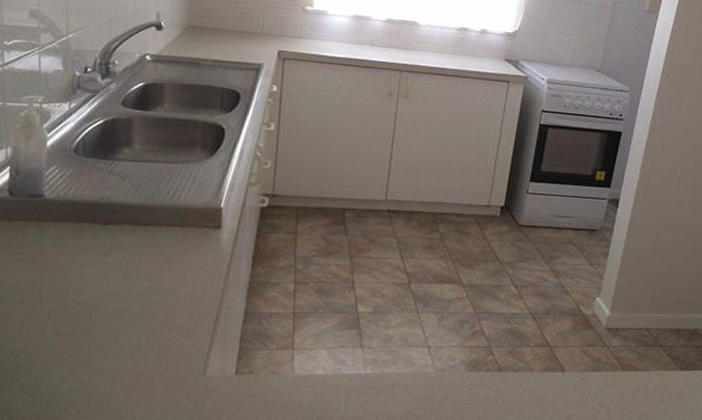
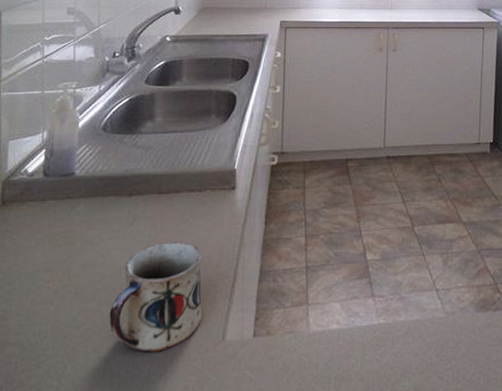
mug: none [84,275,183,380] -> present [109,241,202,353]

